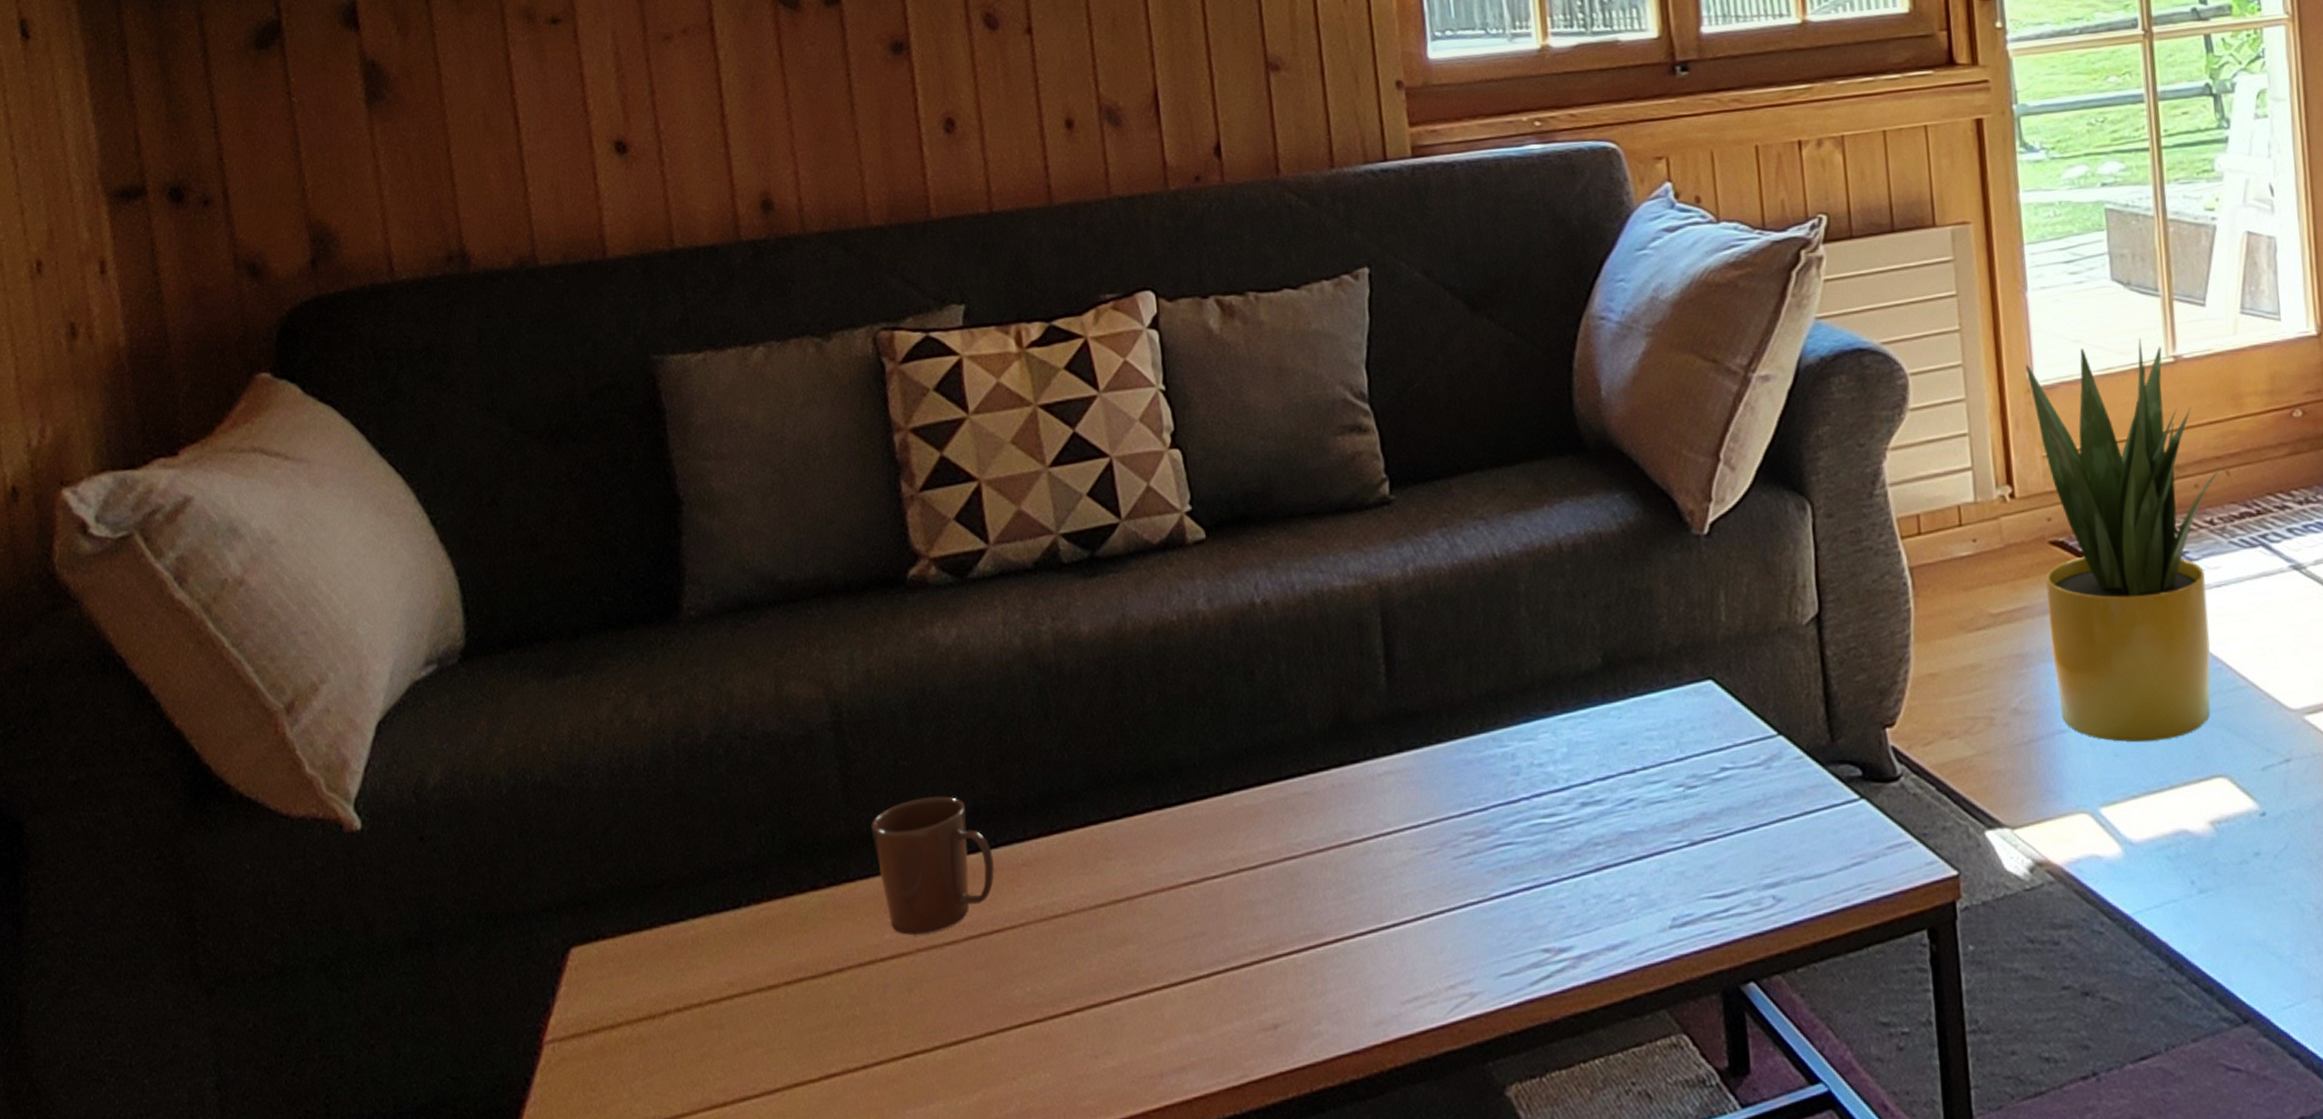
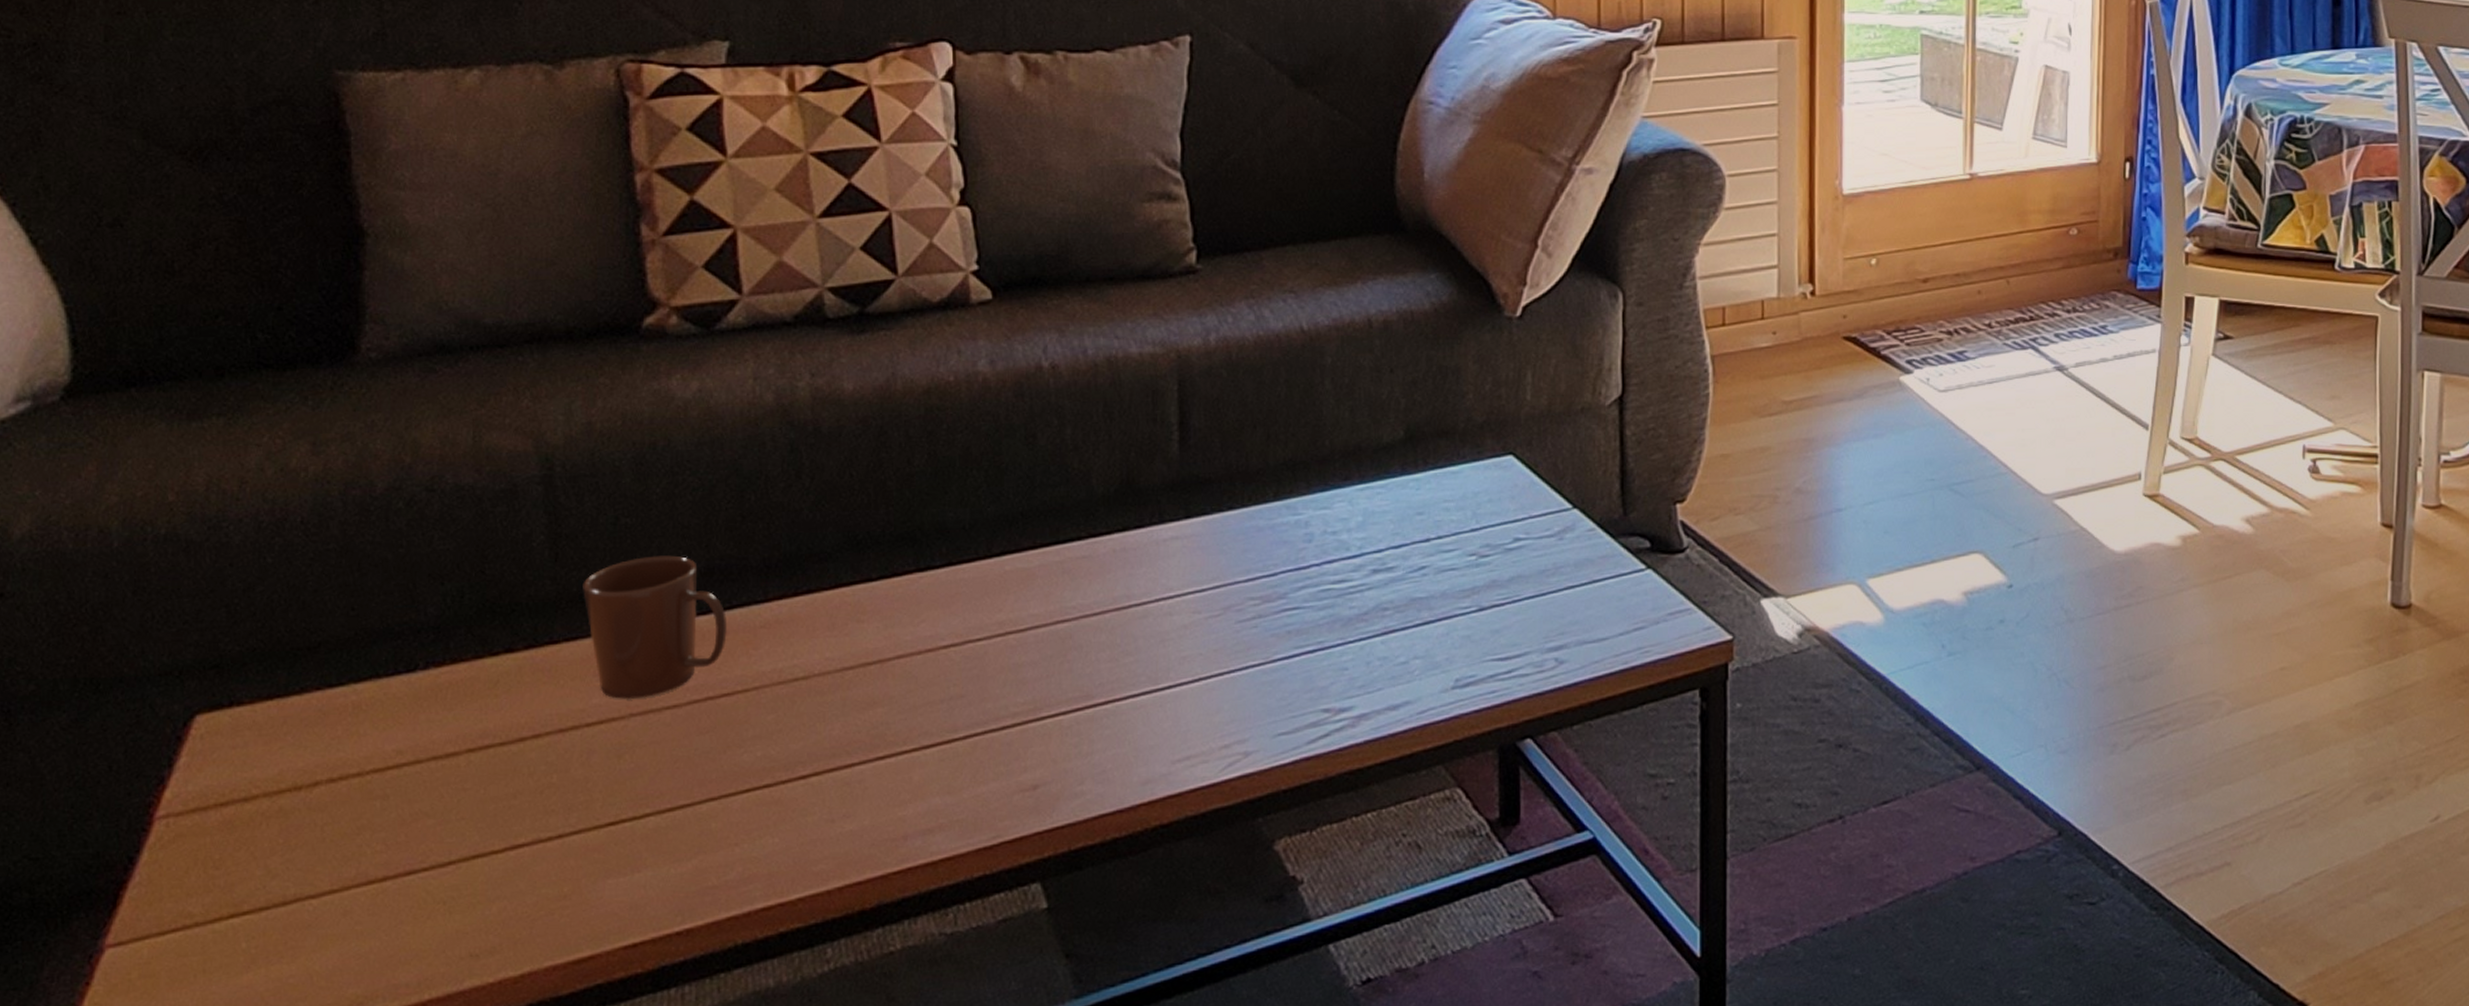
planter: present [2026,338,2225,742] -> none [1836,155,2006,520]

